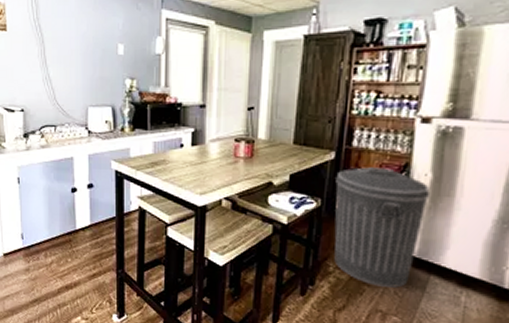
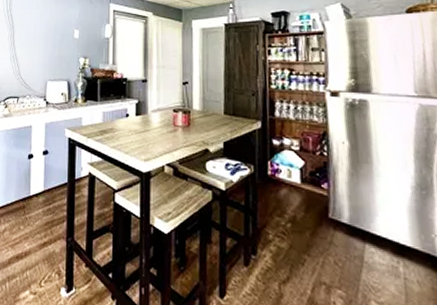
trash can: present [334,167,431,288] -> none [264,135,351,257]

